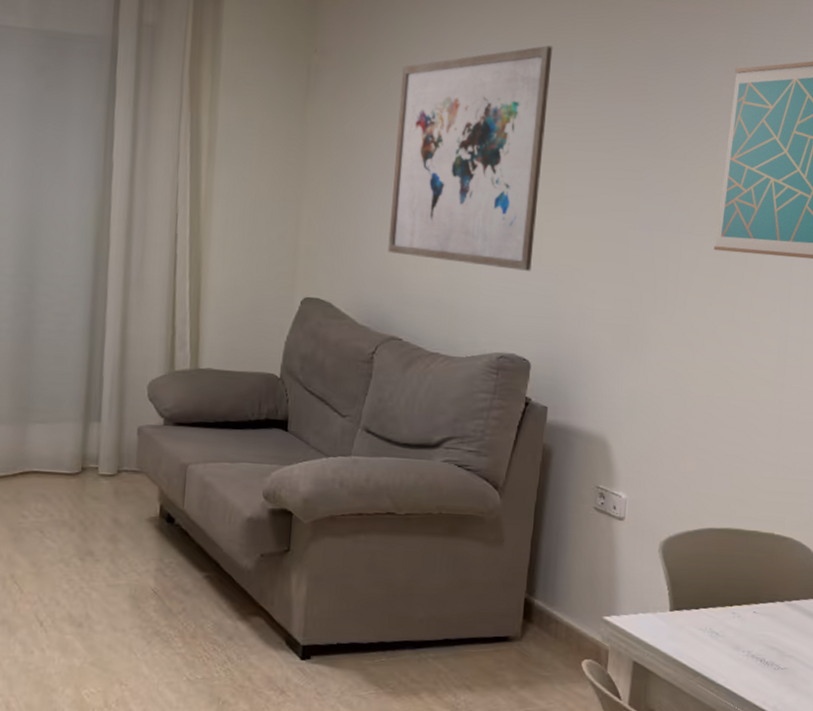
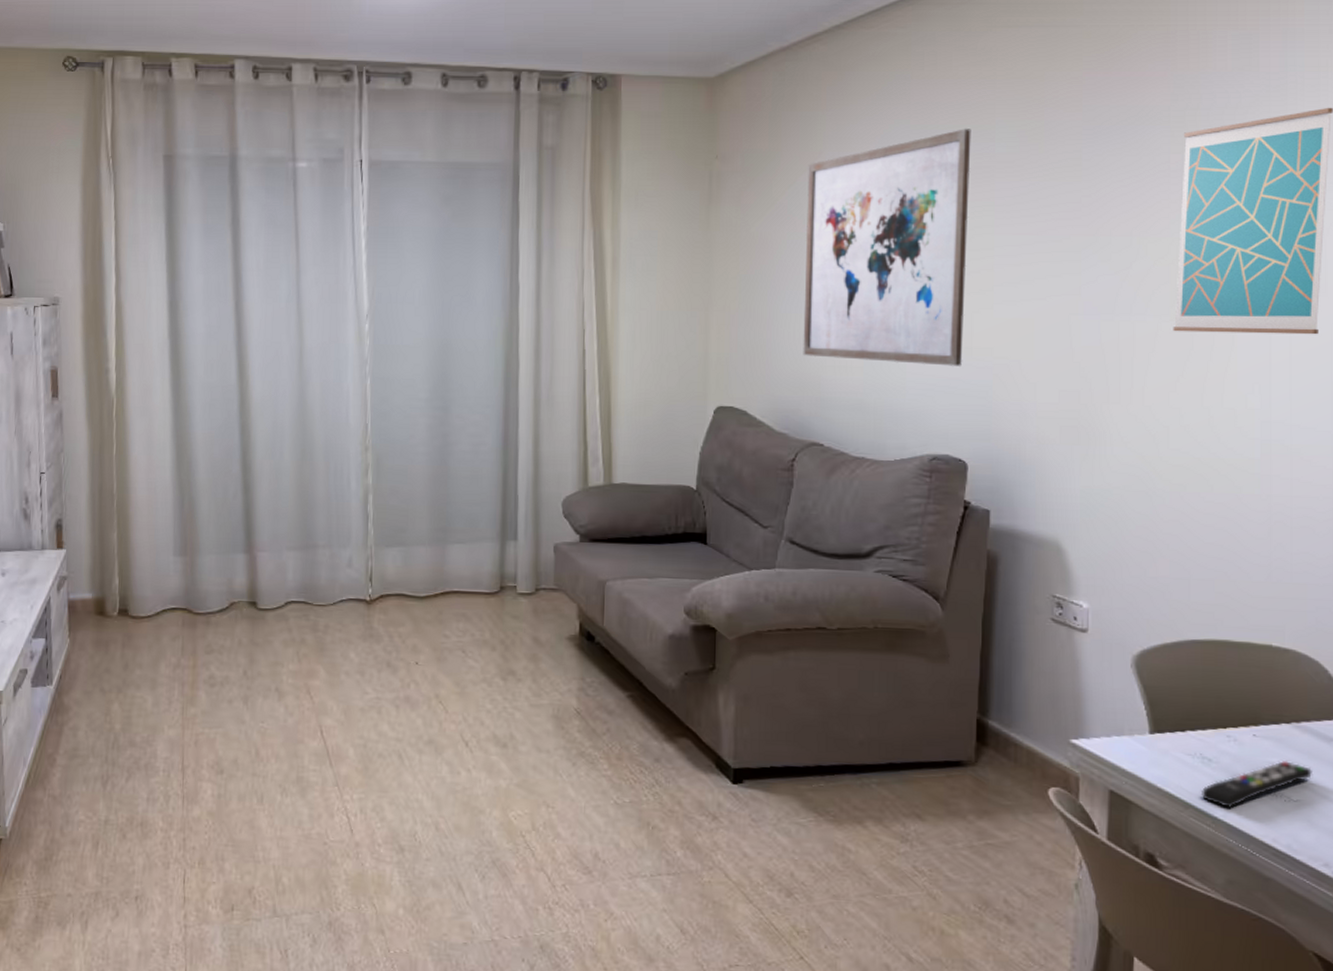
remote control: none [708,634,798,677] -> present [1202,761,1312,809]

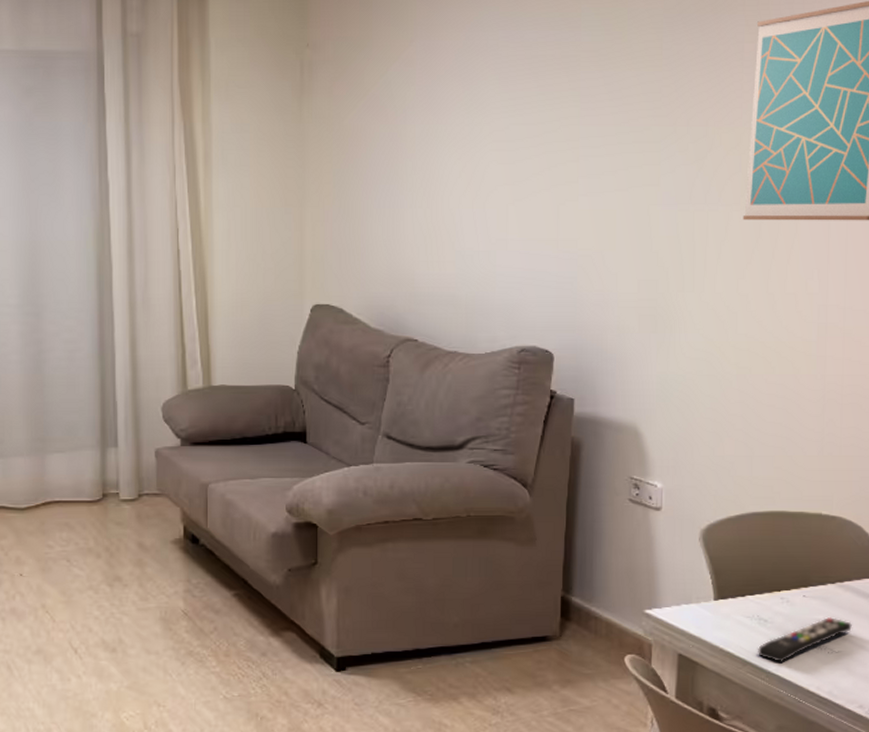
wall art: present [803,129,971,366] -> none [397,16,558,258]

